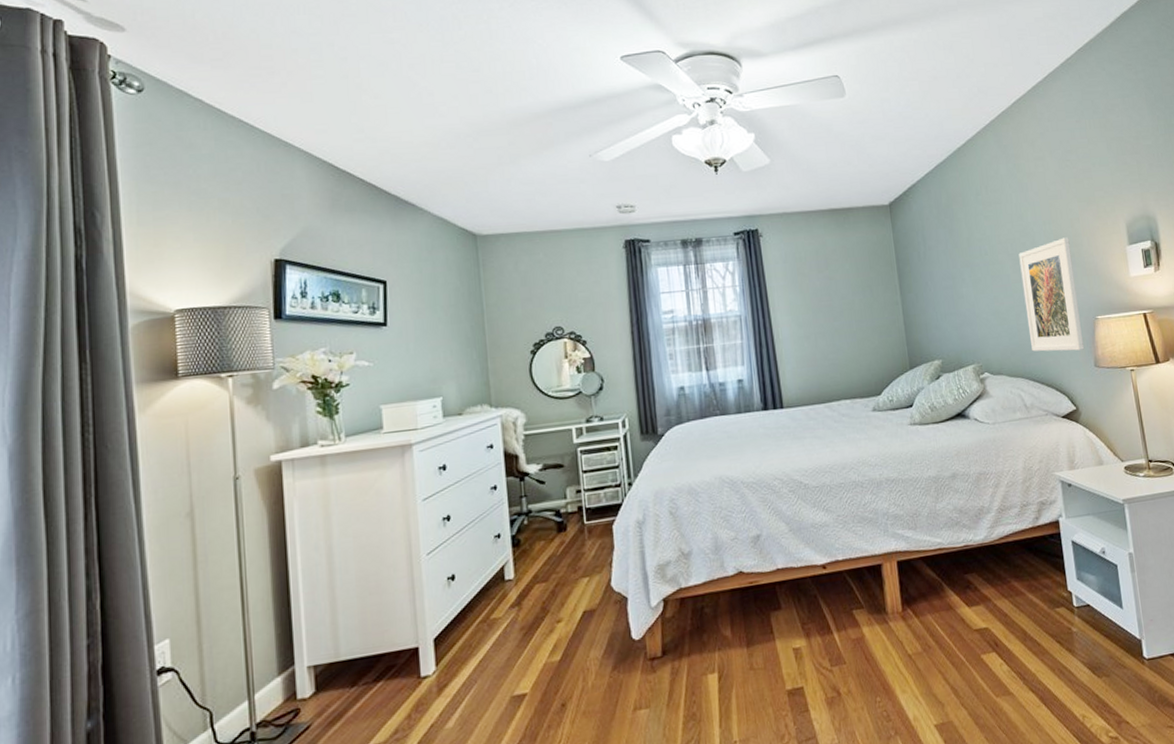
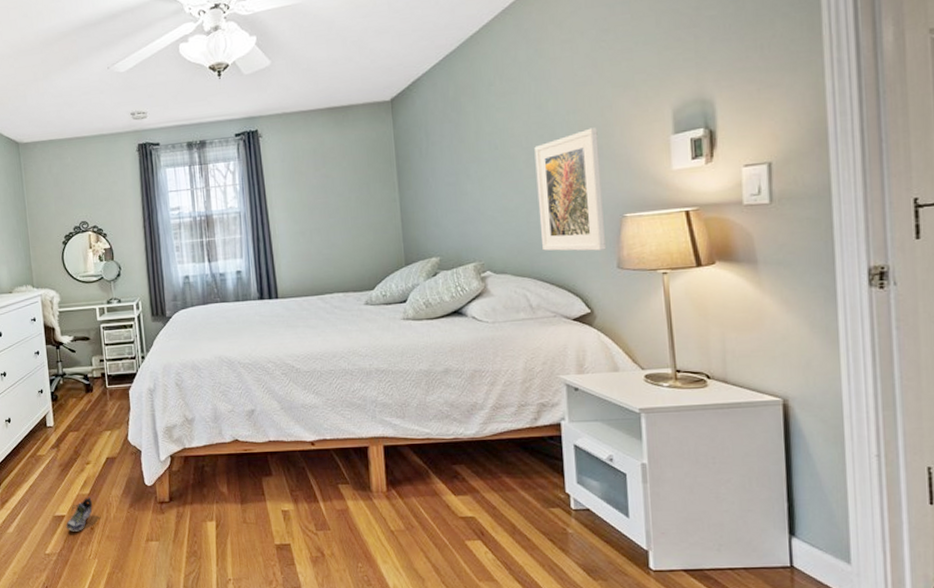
shoe: none [528,664,564,713] -> present [66,497,93,532]

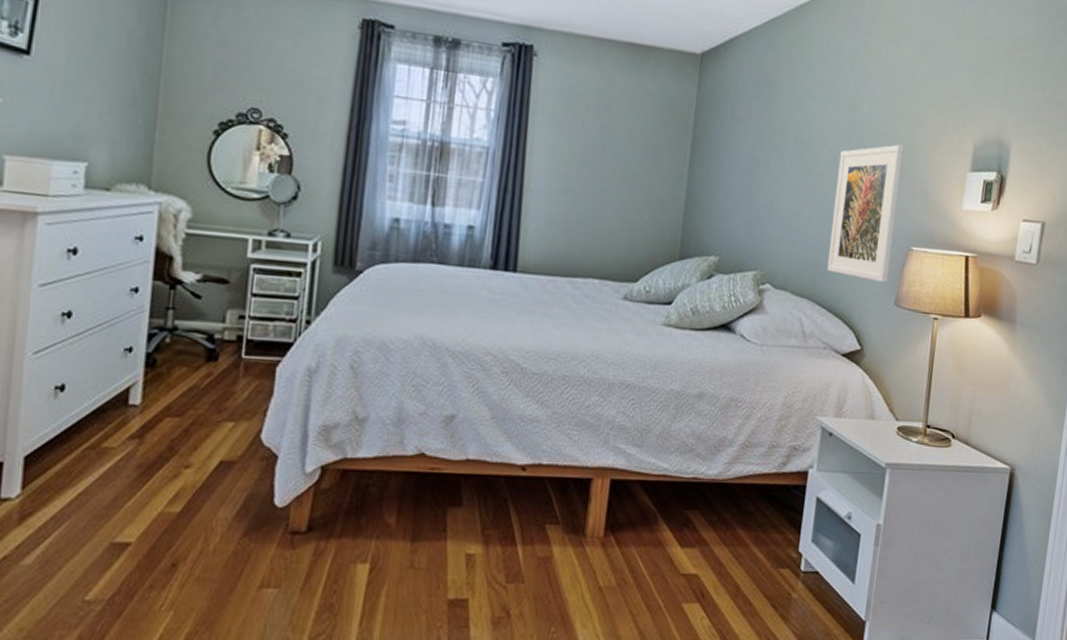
shoe: present [66,497,93,532] -> none [129,517,182,568]

